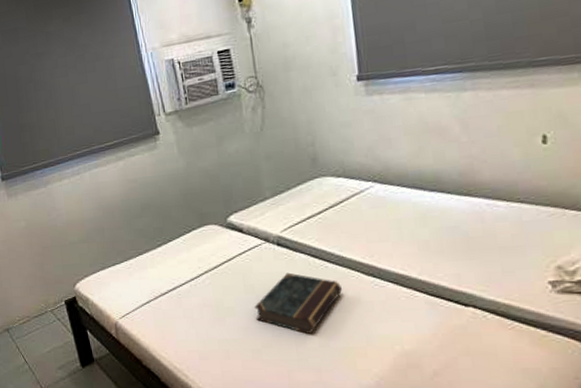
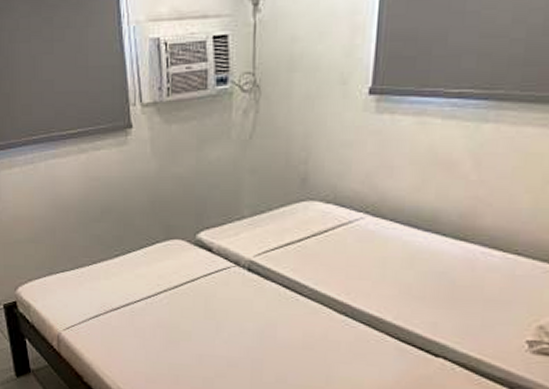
book: present [254,272,343,334] -> none [212,301,311,368]

